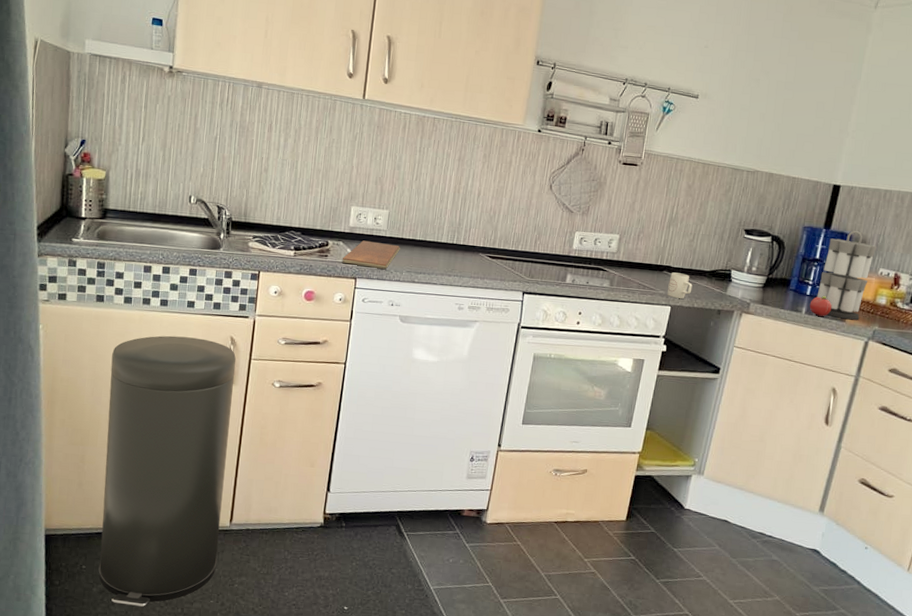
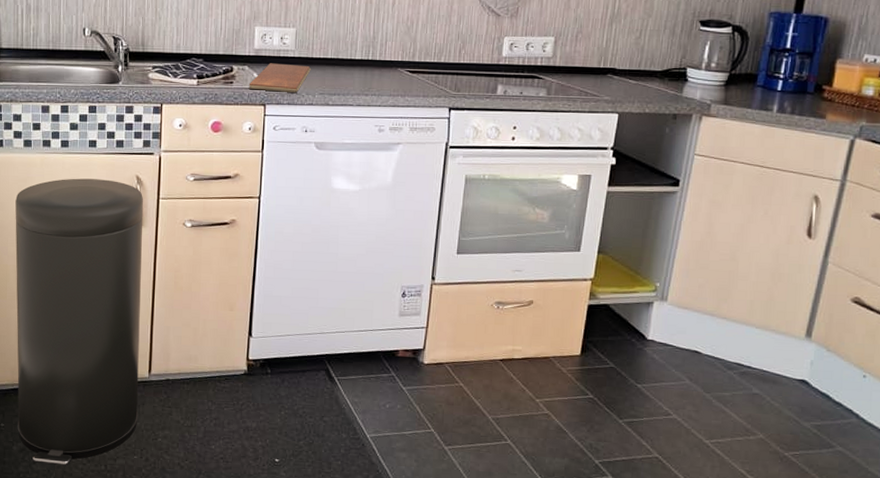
mug: present [667,272,693,300] -> none [614,75,642,105]
fruit: present [809,295,832,316] -> none [781,90,809,114]
spice rack: present [816,231,877,320] -> none [789,13,860,116]

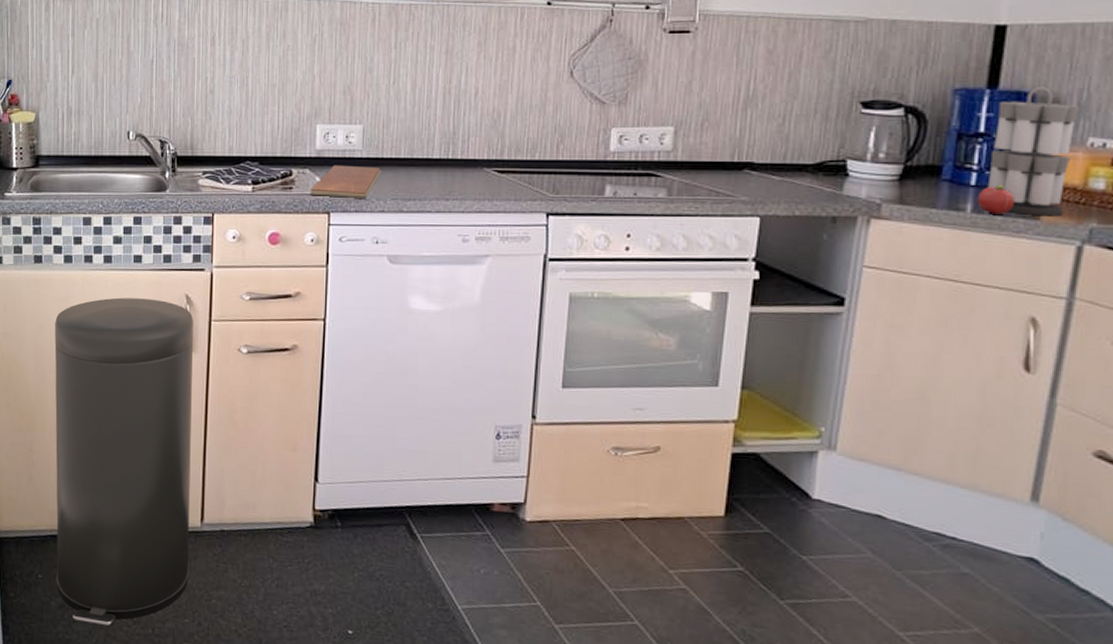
fruit: none [781,90,809,114] -> present [977,184,1015,214]
spice rack: none [789,13,860,116] -> present [987,87,1080,216]

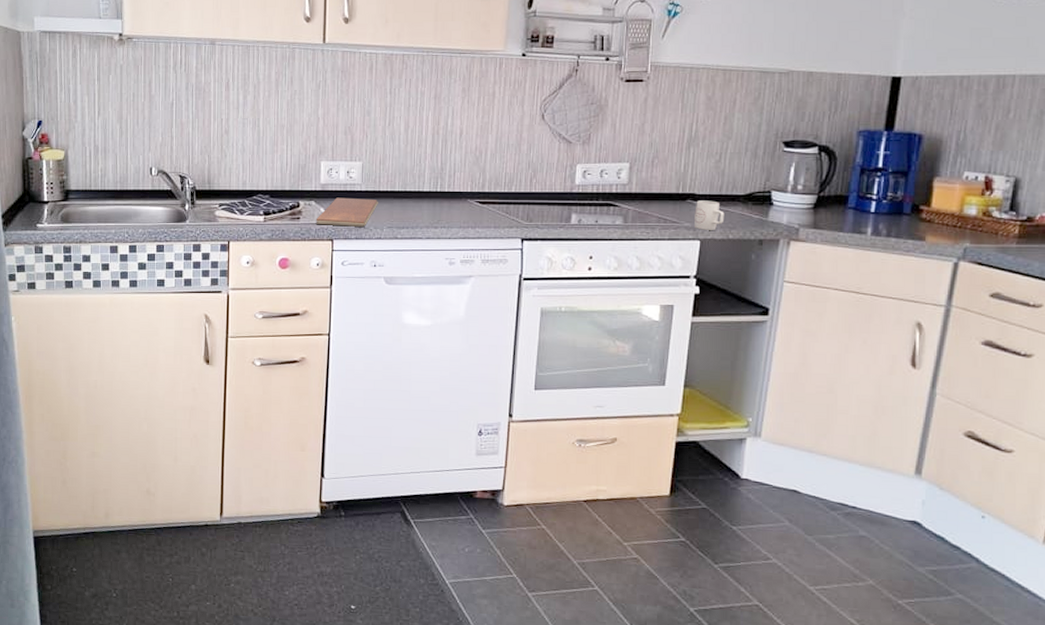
pedal bin: present [54,297,194,627] -> none [85,318,213,612]
mug: none [753,170,789,207] -> present [695,200,725,231]
fruit: present [977,184,1015,214] -> none [876,211,906,236]
spice rack: present [987,87,1080,216] -> none [884,129,957,238]

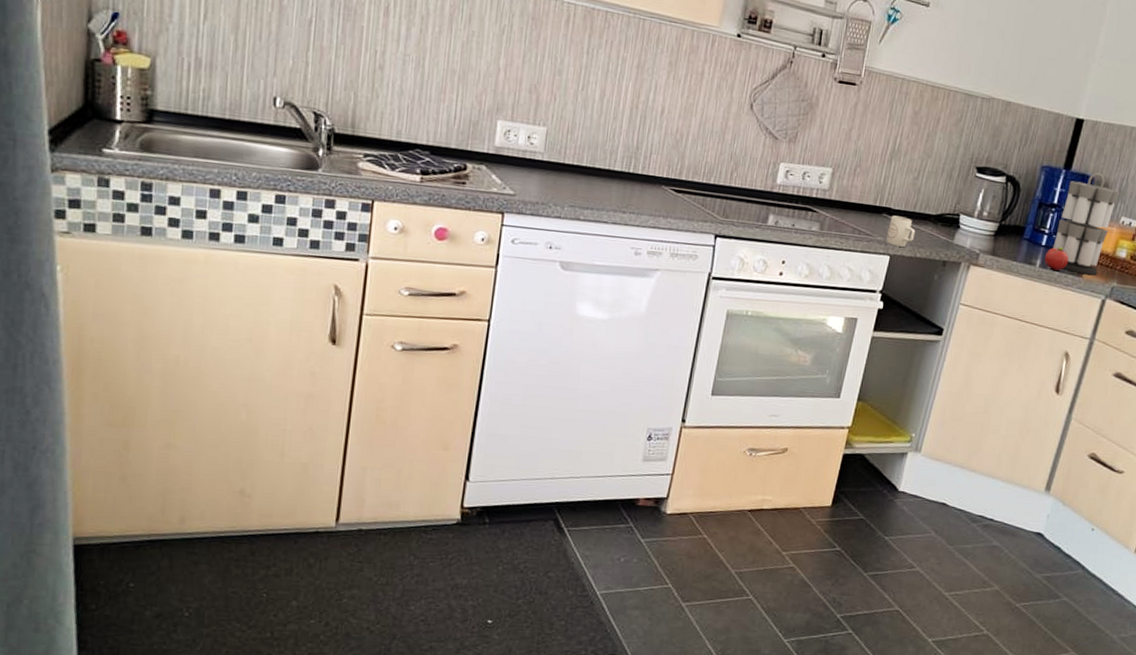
chopping board: present [315,197,378,228] -> none [484,164,561,203]
fruit: none [876,211,906,236] -> present [1044,246,1069,271]
spice rack: none [884,129,957,238] -> present [1052,172,1120,275]

